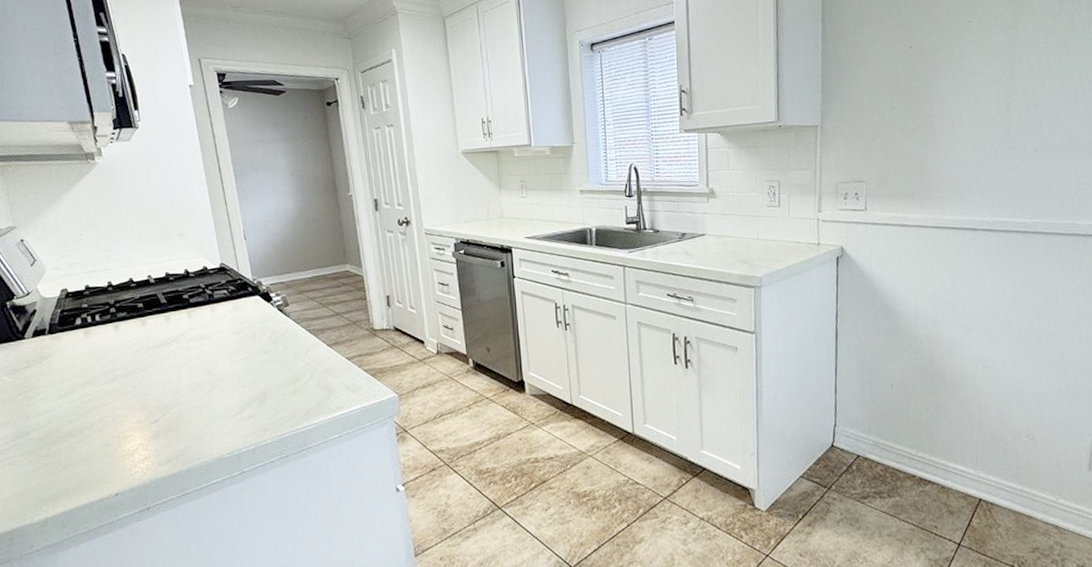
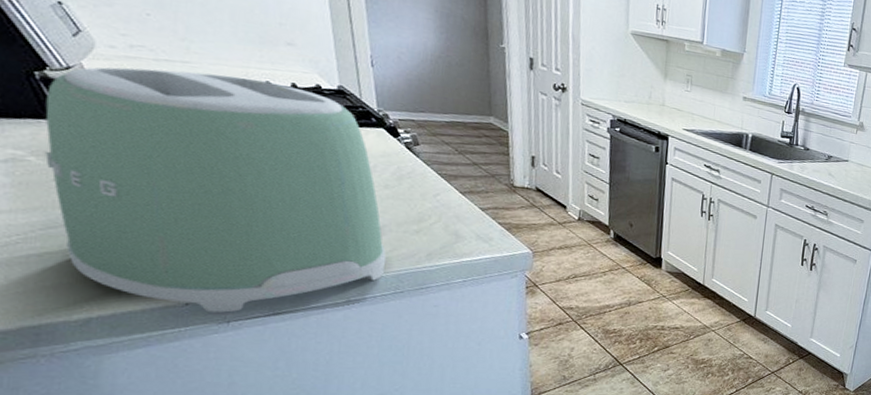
toaster: none [14,272,271,500] -> present [45,67,387,313]

